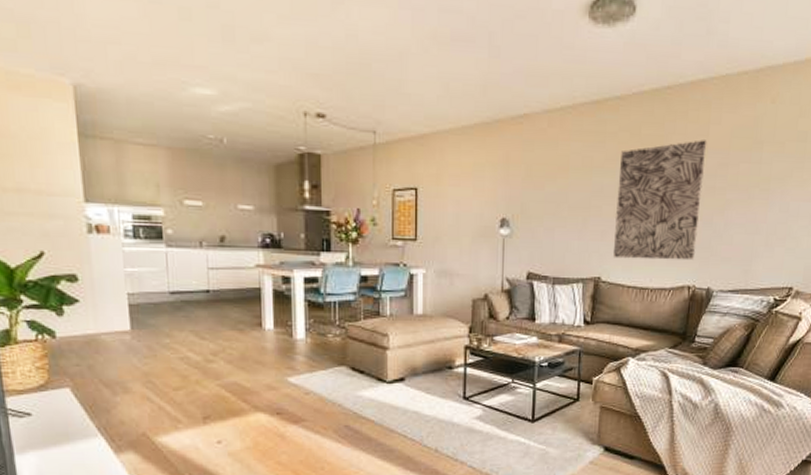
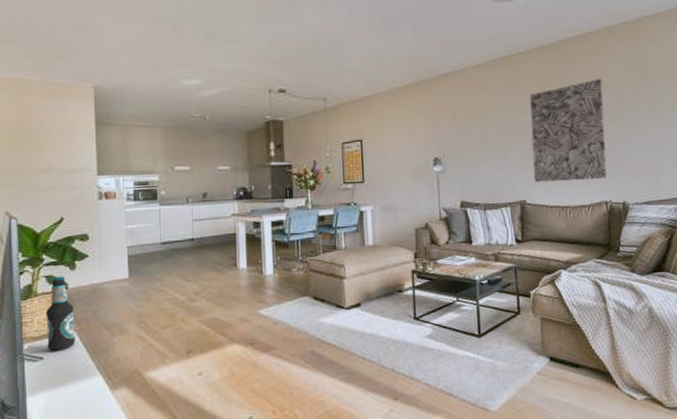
bottle: none [31,322,69,407] -> present [46,276,75,351]

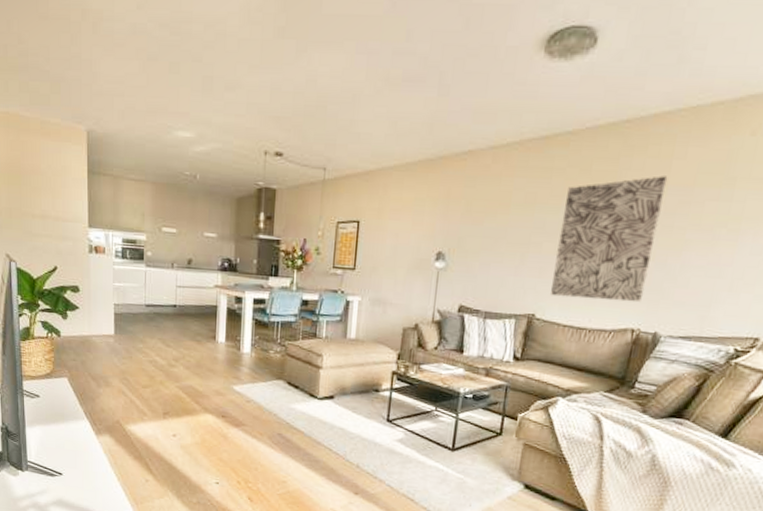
bottle: present [46,276,75,351] -> none [42,323,66,392]

